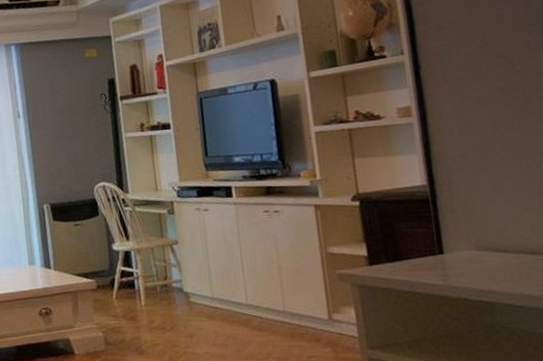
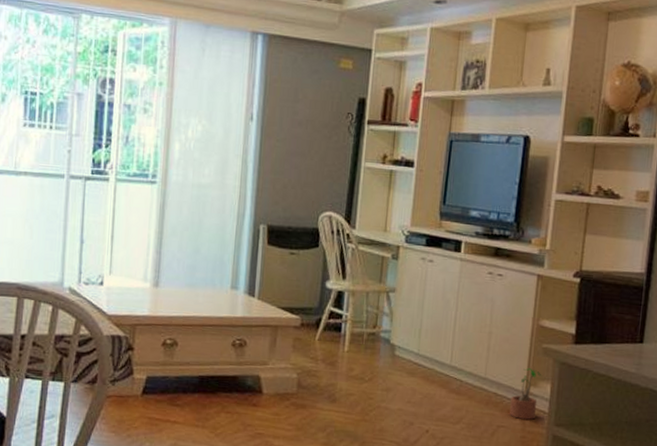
potted plant: none [316,295,345,347] -> present [509,367,542,420]

